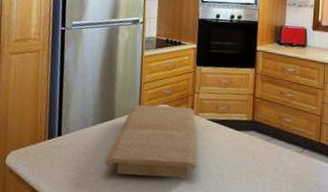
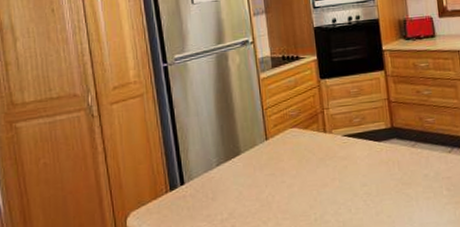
cutting board: present [104,105,197,178] -> none [237,126,341,215]

